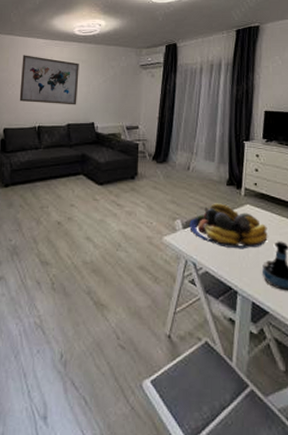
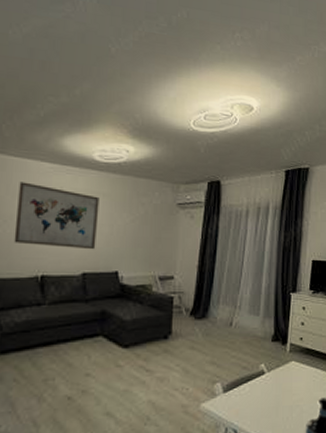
fruit bowl: present [189,203,268,249] -> none [230,361,312,410]

